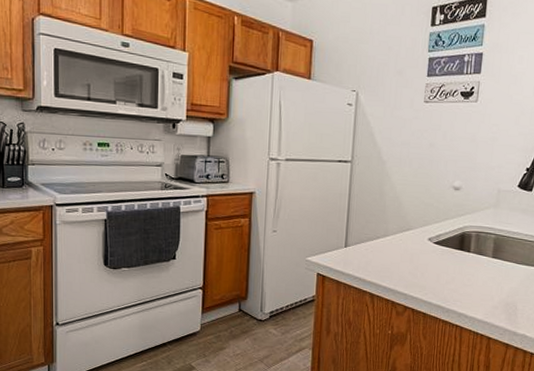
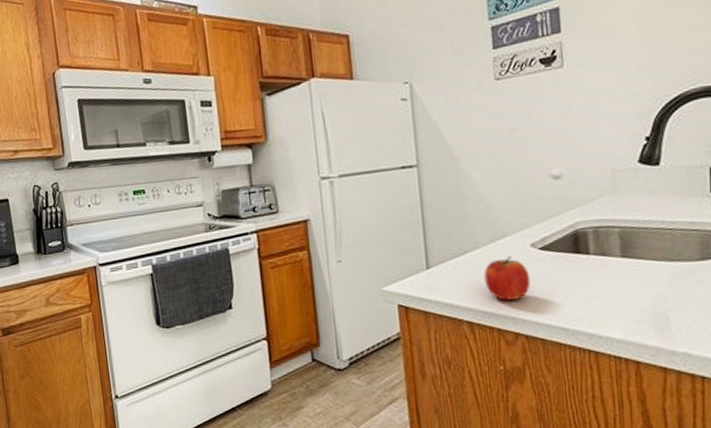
fruit: none [388,245,424,280] -> present [484,256,531,301]

